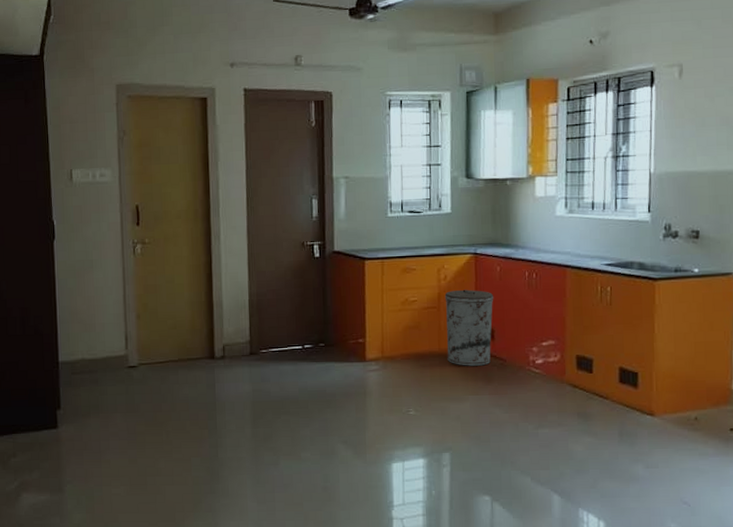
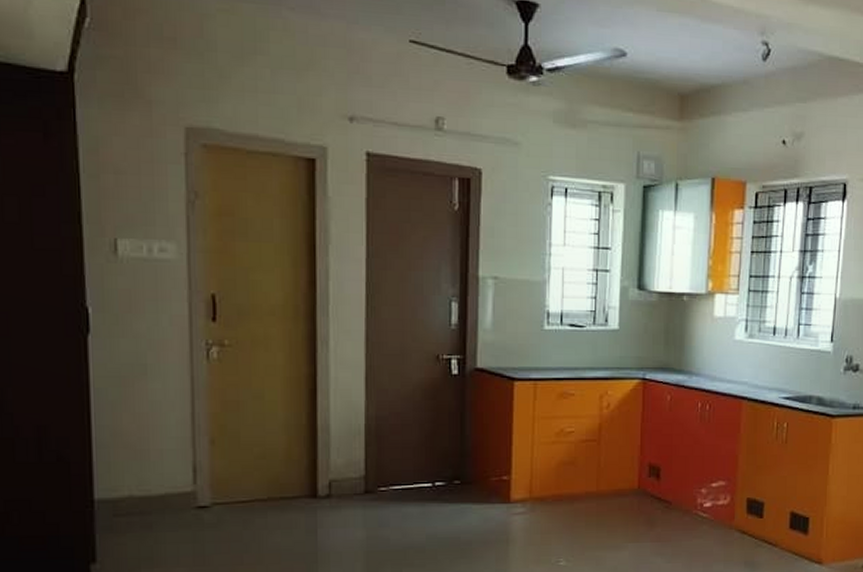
trash can: present [444,289,494,366] -> none [606,420,662,509]

